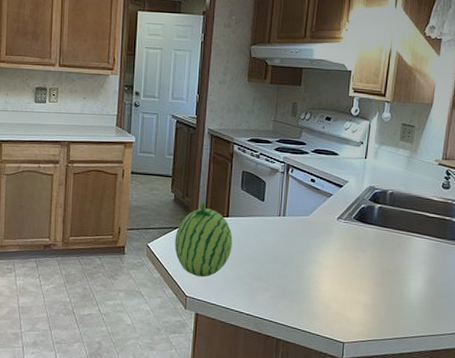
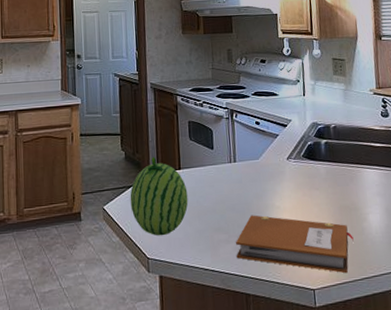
notebook: none [272,268,391,332] -> present [236,215,354,274]

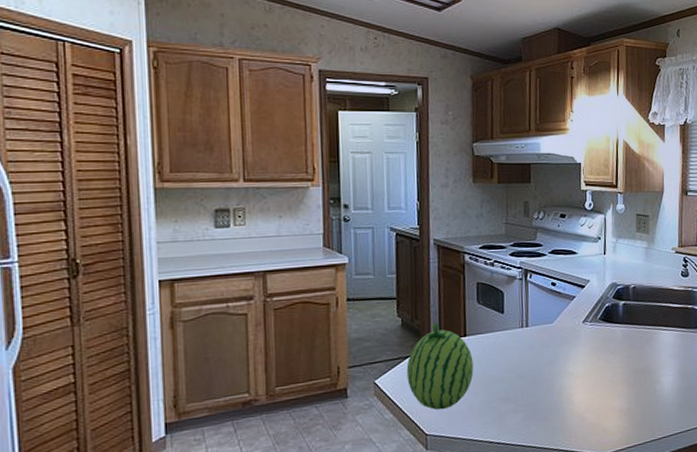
notebook: present [236,215,354,274] -> none [524,382,645,437]

